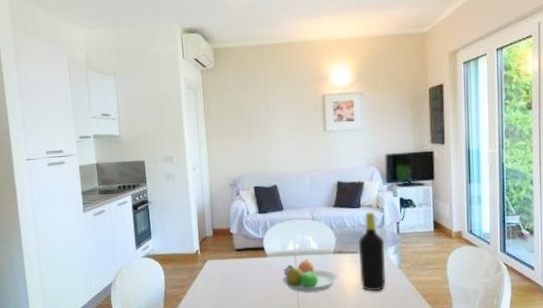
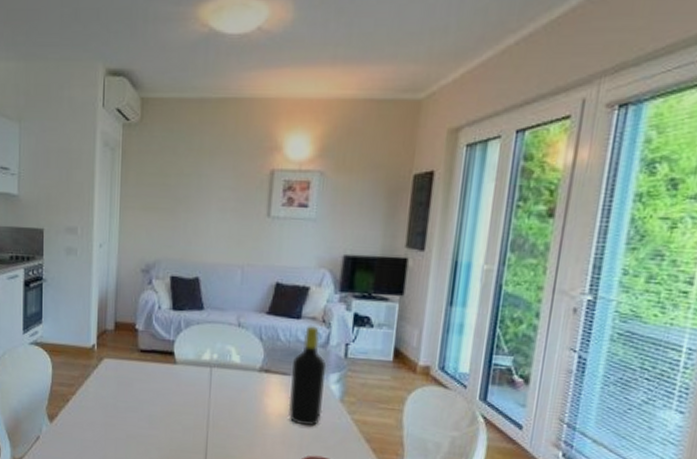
fruit bowl: present [282,259,338,293] -> none [191,374,262,415]

